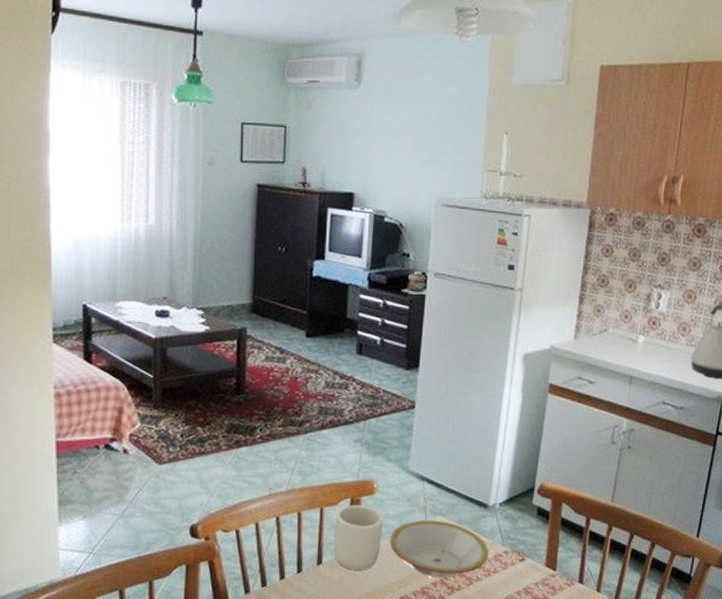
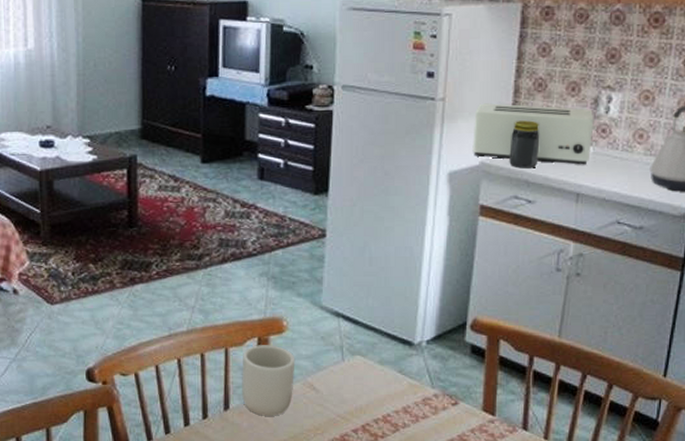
bowl: present [390,520,489,578] -> none [303,360,416,425]
toaster: none [544,295,649,352] -> present [472,103,597,165]
jar: none [575,311,602,354] -> present [509,120,540,170]

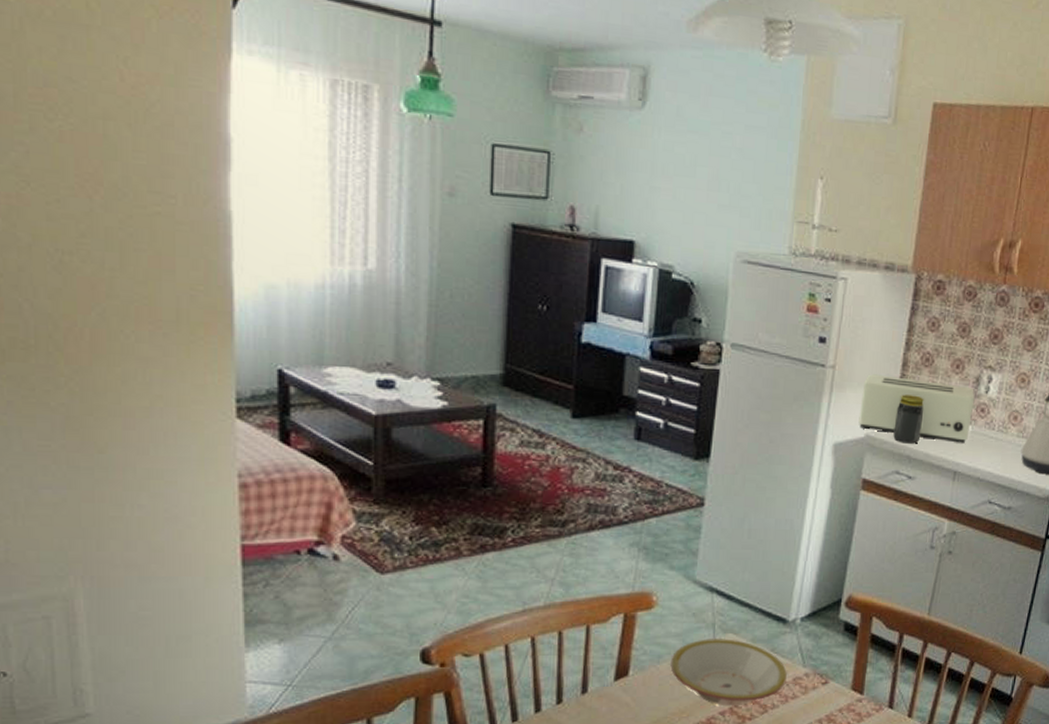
mug: present [242,345,295,416] -> none [602,622,664,700]
bowl: none [303,360,416,425] -> present [670,639,787,707]

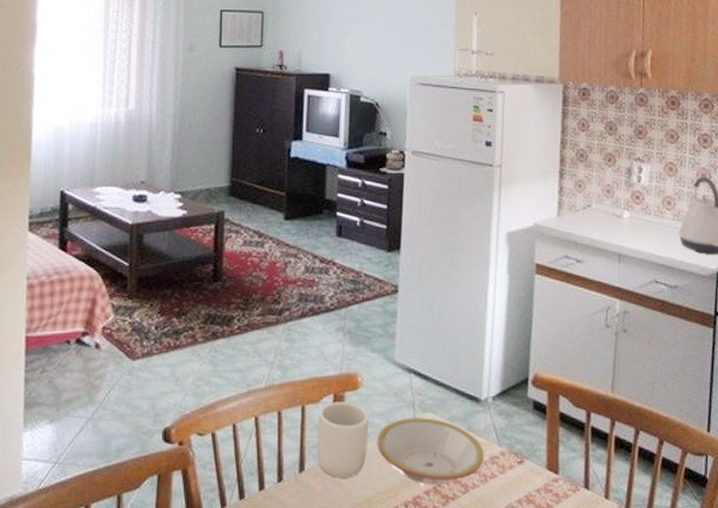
mug: none [602,622,664,700] -> present [317,402,369,478]
toaster: present [858,374,977,443] -> none [527,170,632,228]
jar: present [893,394,924,445] -> none [559,187,585,232]

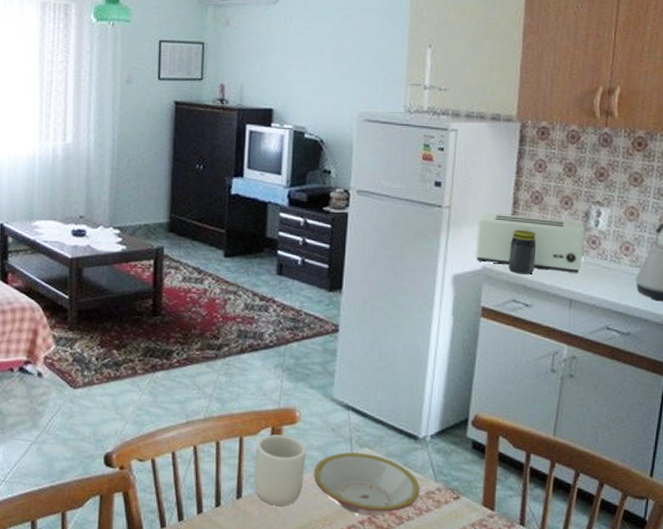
toaster: none [527,170,632,228] -> present [475,212,588,273]
jar: none [559,187,585,232] -> present [508,230,537,276]

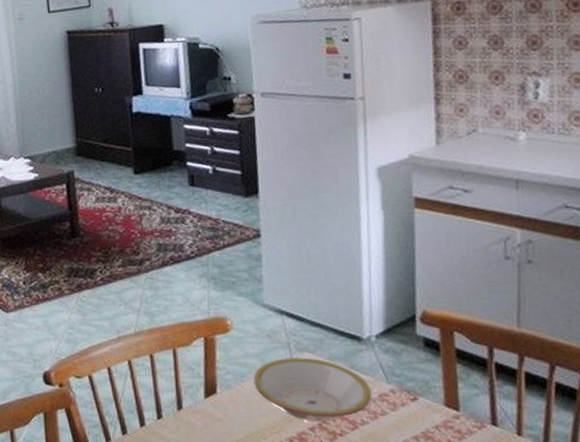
mug: present [254,434,307,506] -> none [191,344,245,415]
toaster: present [475,212,588,273] -> none [397,96,528,152]
jar: present [508,230,537,276] -> none [437,111,470,160]

